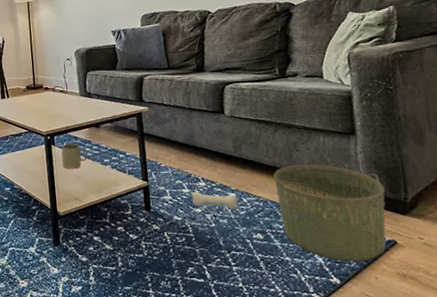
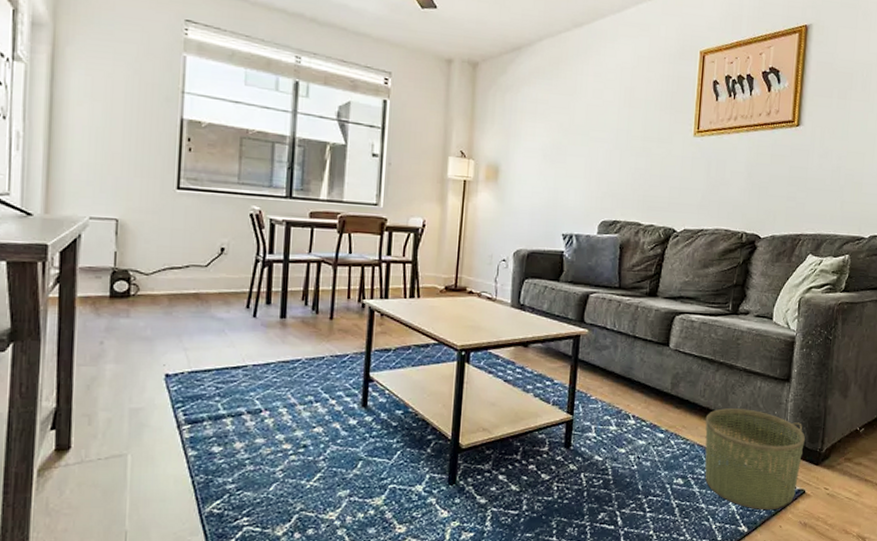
mug: present [61,143,89,170] -> none [475,362,509,395]
dog toy: present [192,191,238,210] -> none [618,429,665,452]

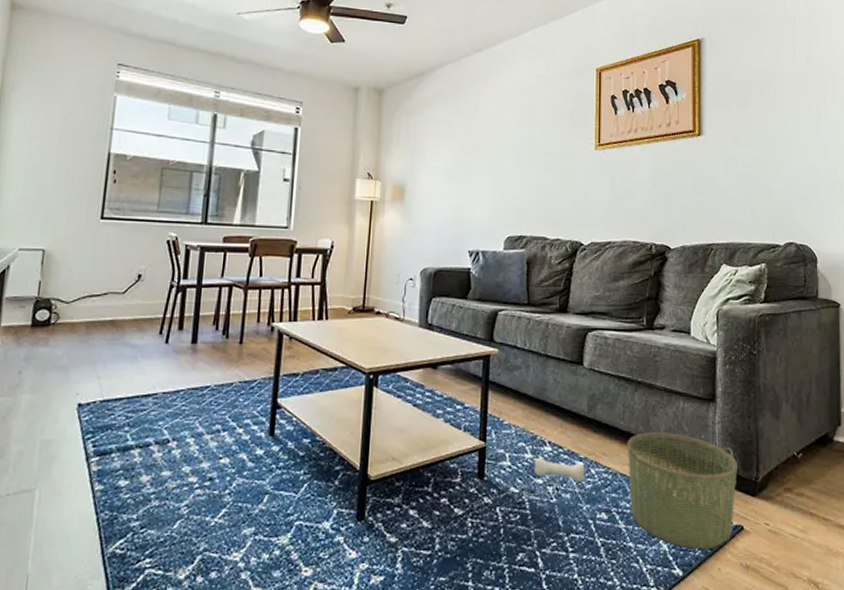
dog toy: none [618,429,665,452] -> present [535,457,585,482]

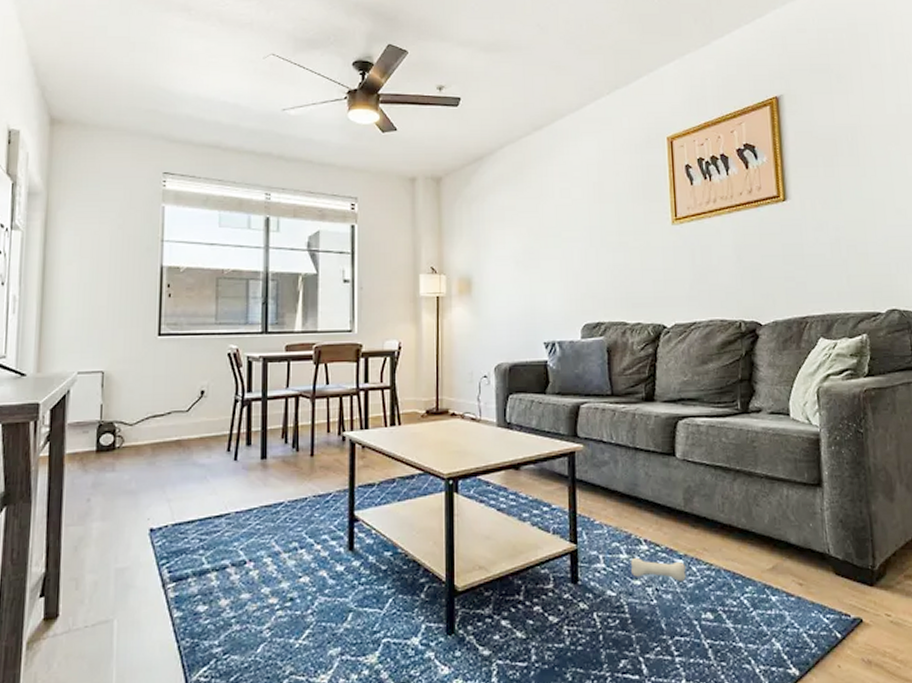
basket: present [626,432,739,550] -> none [728,523,853,647]

